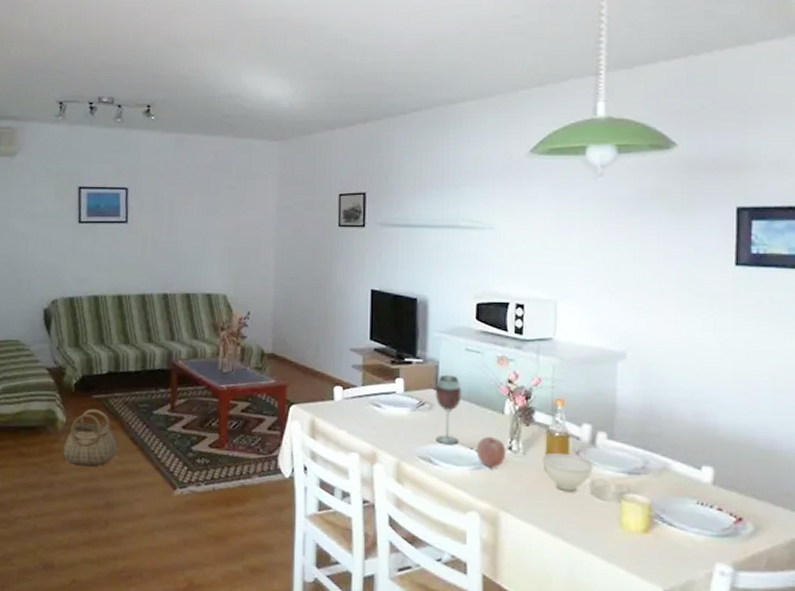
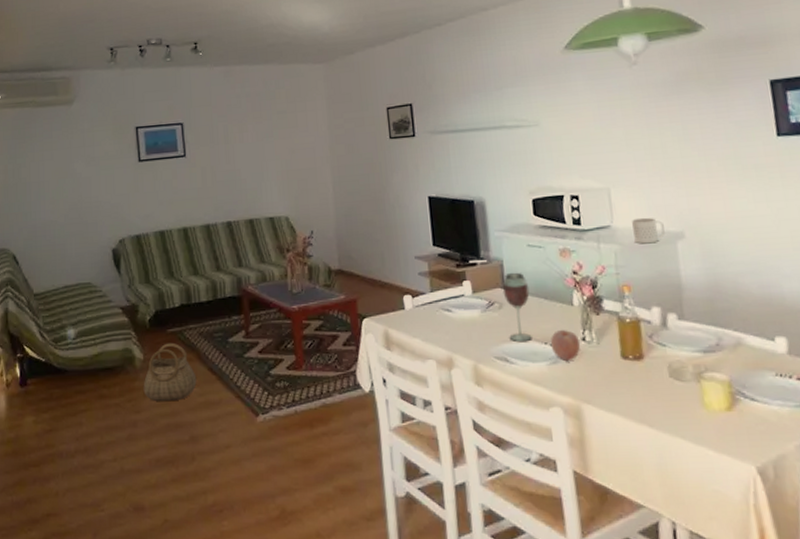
bowl: present [542,452,595,491] -> none [616,338,669,376]
mug: none [575,333,606,361] -> present [632,217,665,244]

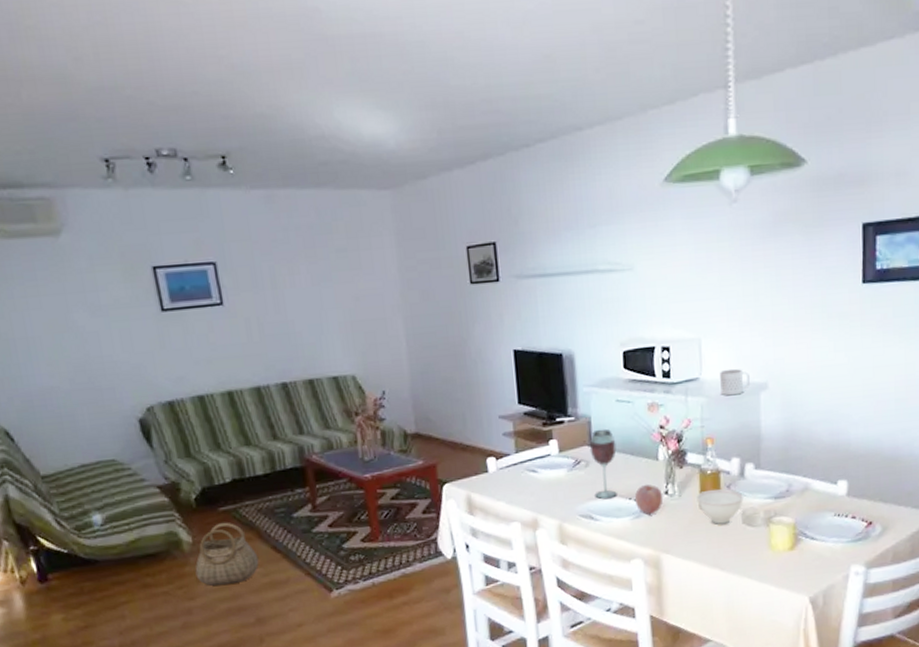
bowl: none [616,338,669,376] -> present [696,489,745,525]

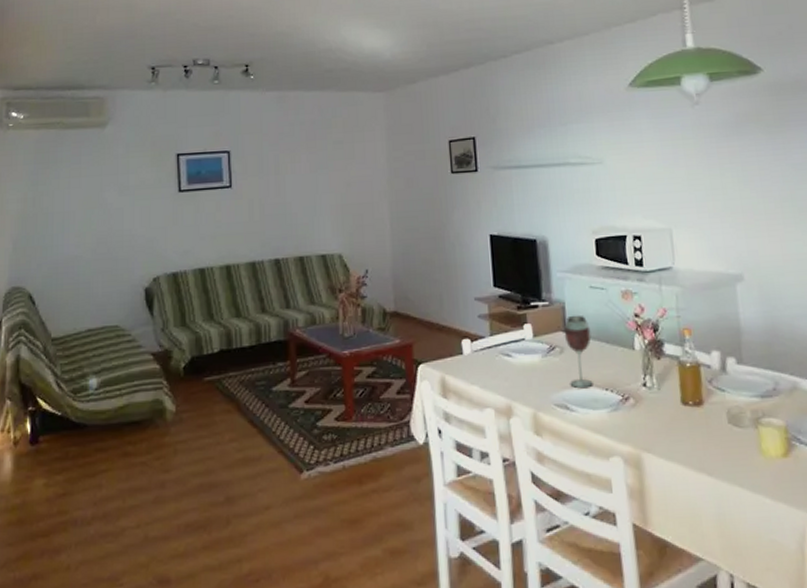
basket: present [195,522,259,586] -> none [174,392,235,458]
fruit: present [634,484,663,514] -> none [611,375,642,407]
bowl: present [696,489,745,525] -> none [676,383,728,423]
mug: present [720,368,750,396] -> none [693,259,725,287]

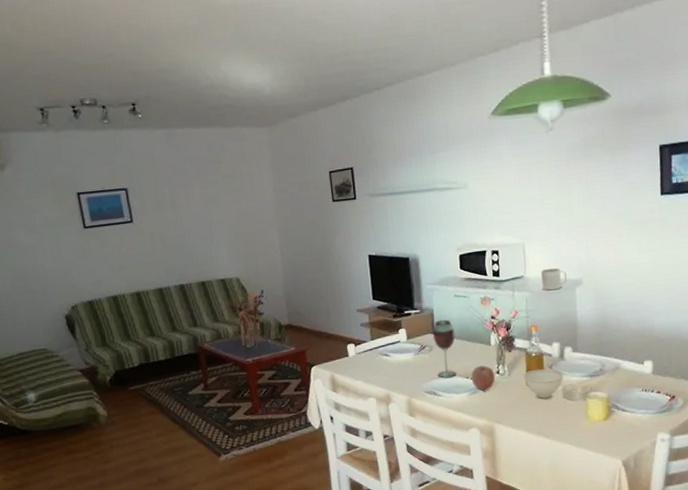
fruit: none [611,375,642,407] -> present [471,365,495,391]
bowl: none [676,383,728,423] -> present [523,369,564,399]
mug: none [693,259,725,287] -> present [541,267,567,291]

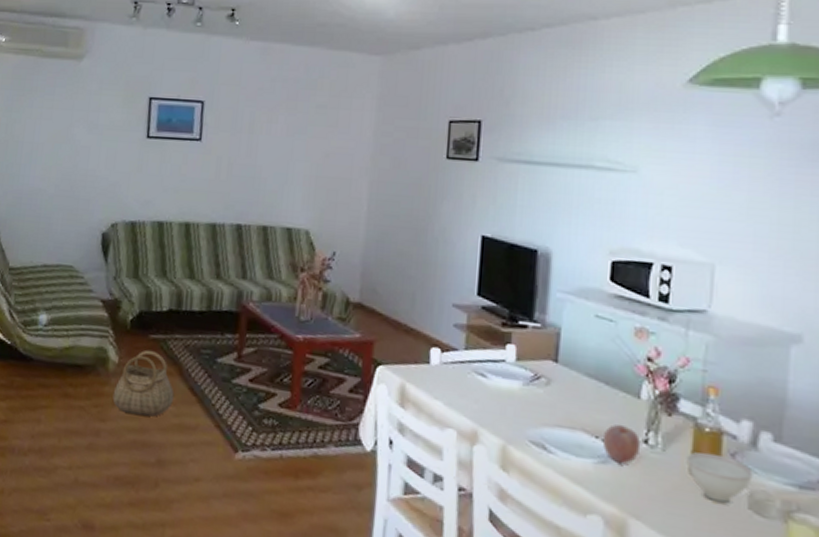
basket: none [109,399,161,452] -> present [113,350,175,417]
wineglass: present [432,319,456,379] -> none [552,344,588,431]
mug: present [541,267,567,291] -> none [735,307,777,343]

